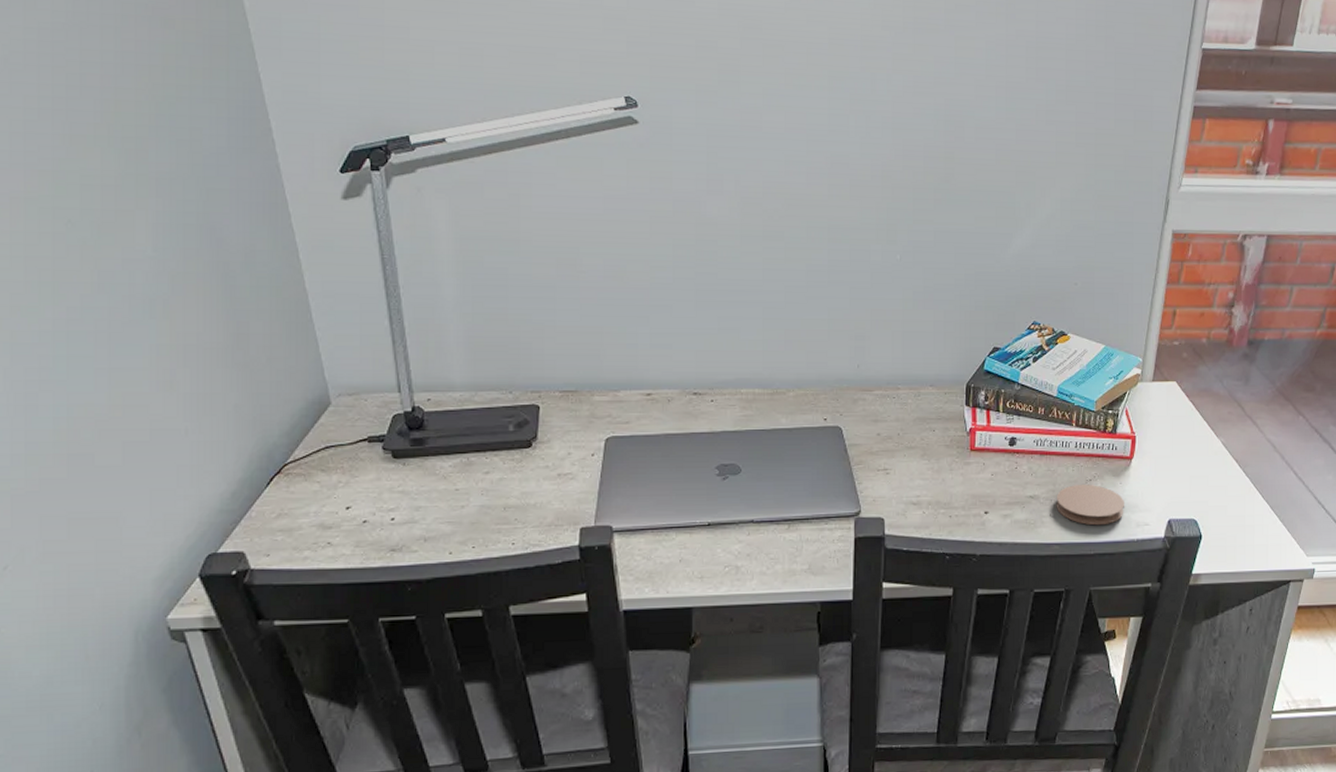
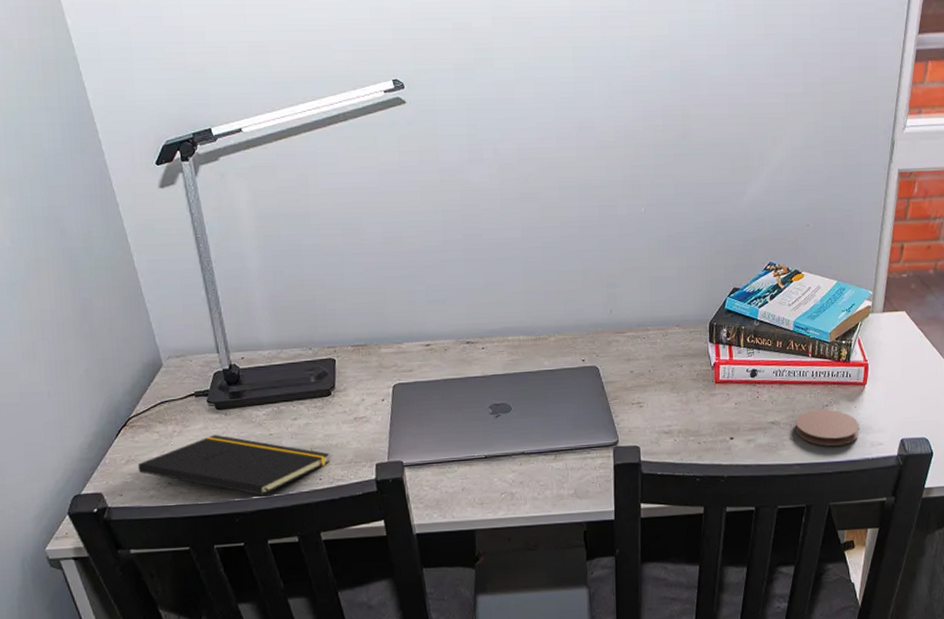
notepad: none [291,487,526,564] -> present [137,435,330,499]

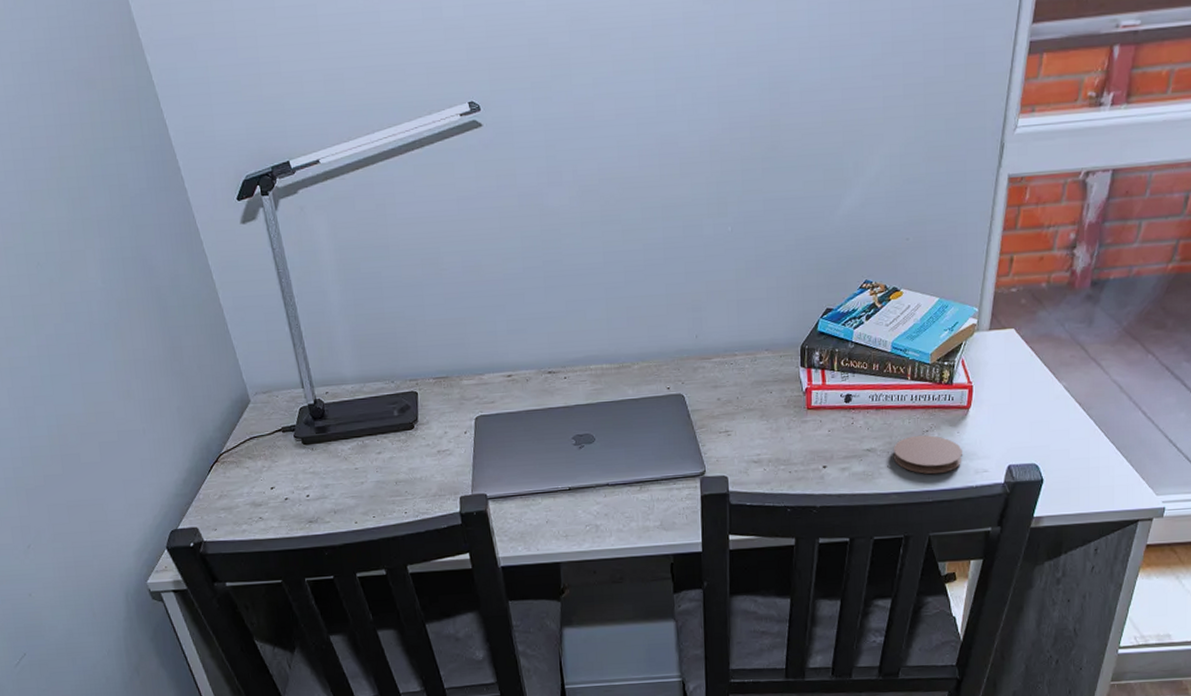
notepad: present [137,435,330,499] -> none [230,469,415,532]

